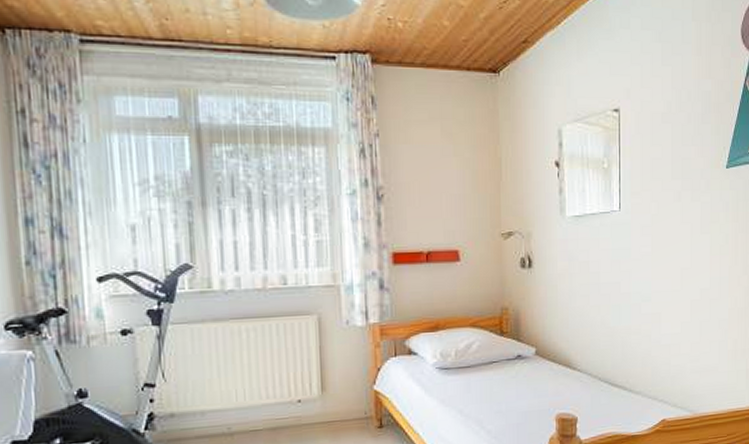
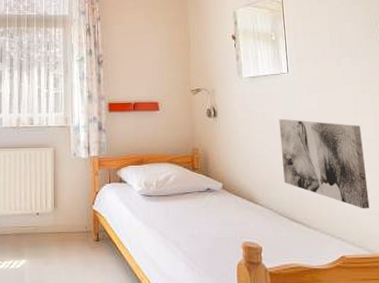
wall art: none [605,268,696,368] -> present [279,119,370,209]

